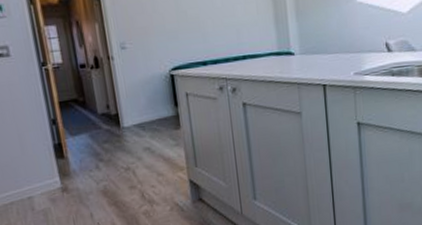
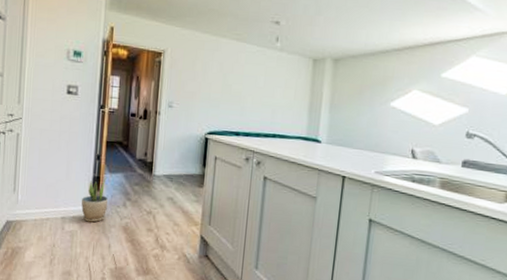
potted plant: none [45,142,79,196] -> present [81,177,109,223]

